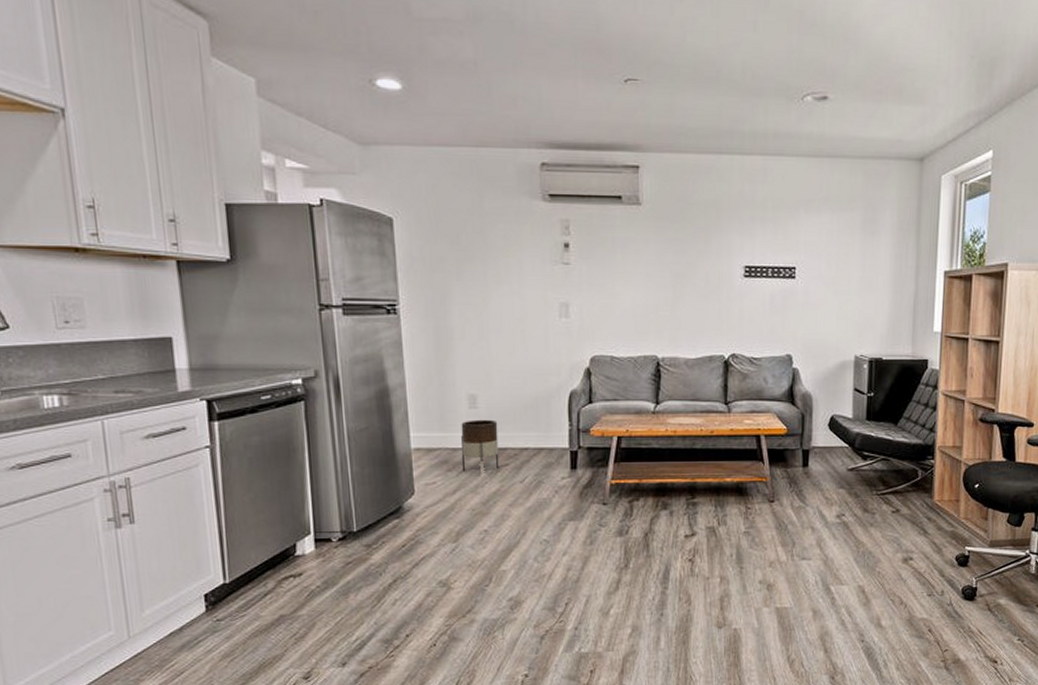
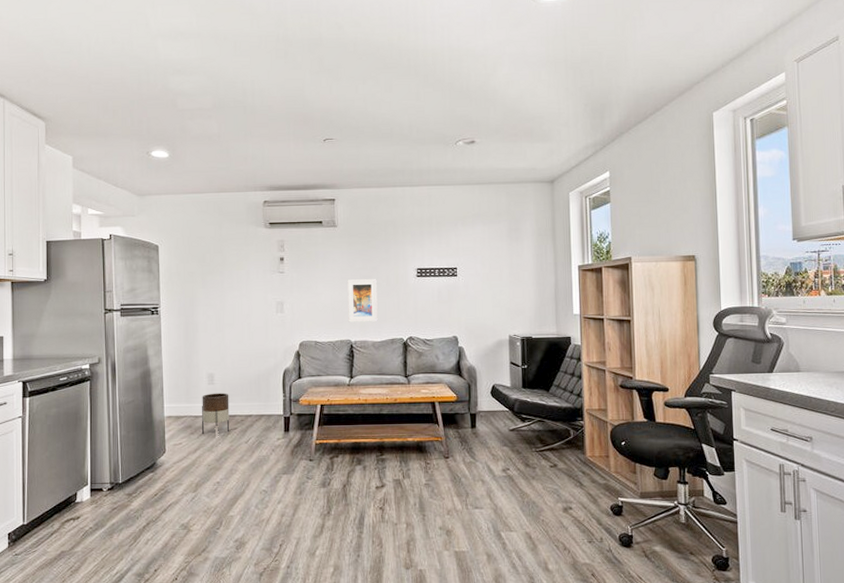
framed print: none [654,277,693,333] -> present [347,279,378,322]

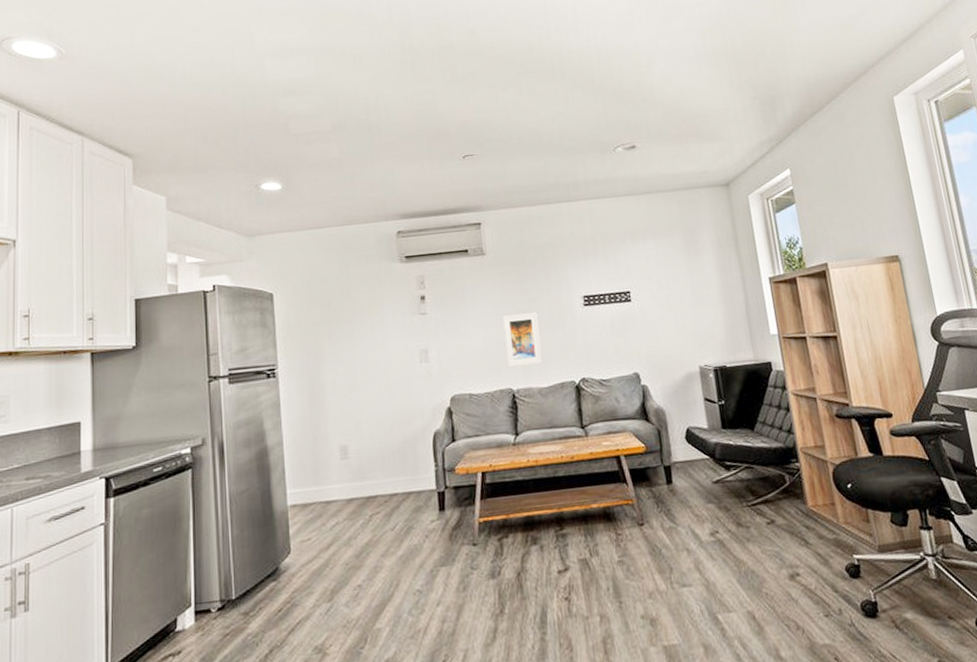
planter: present [201,393,230,434] -> none [333,468,371,524]

